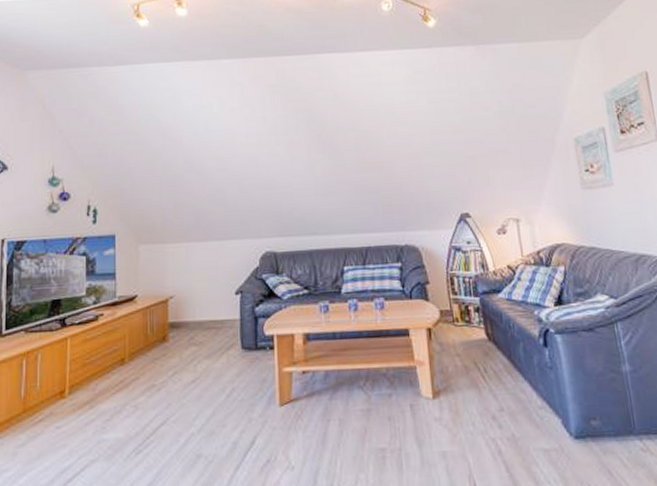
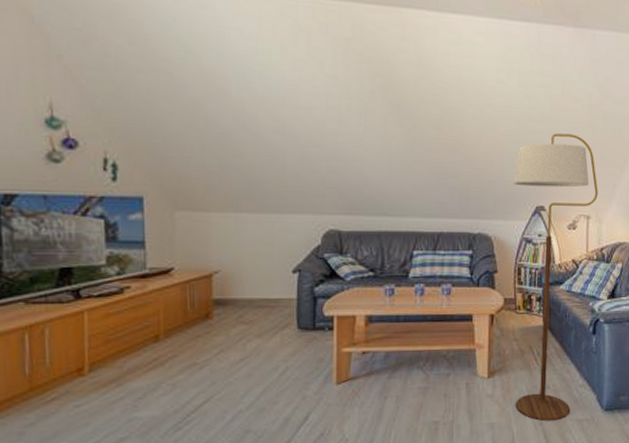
floor lamp: none [434,141,533,451] -> present [513,133,598,421]

